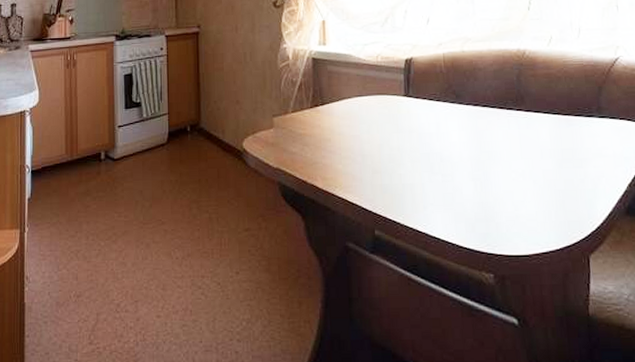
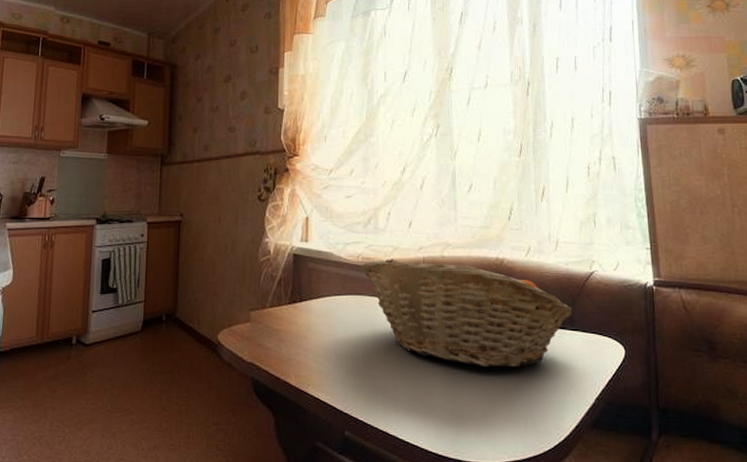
fruit basket: none [381,58,600,160] -> present [362,261,573,368]

